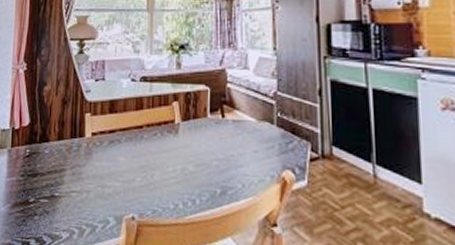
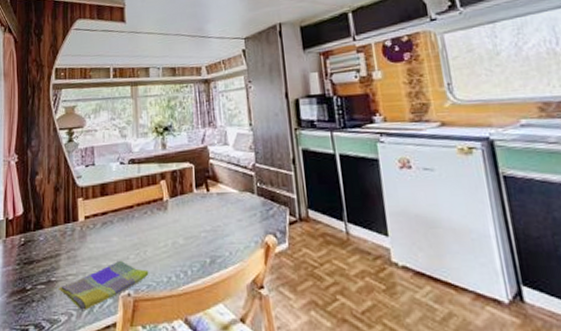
dish towel: none [61,181,155,229] -> present [58,260,149,310]

